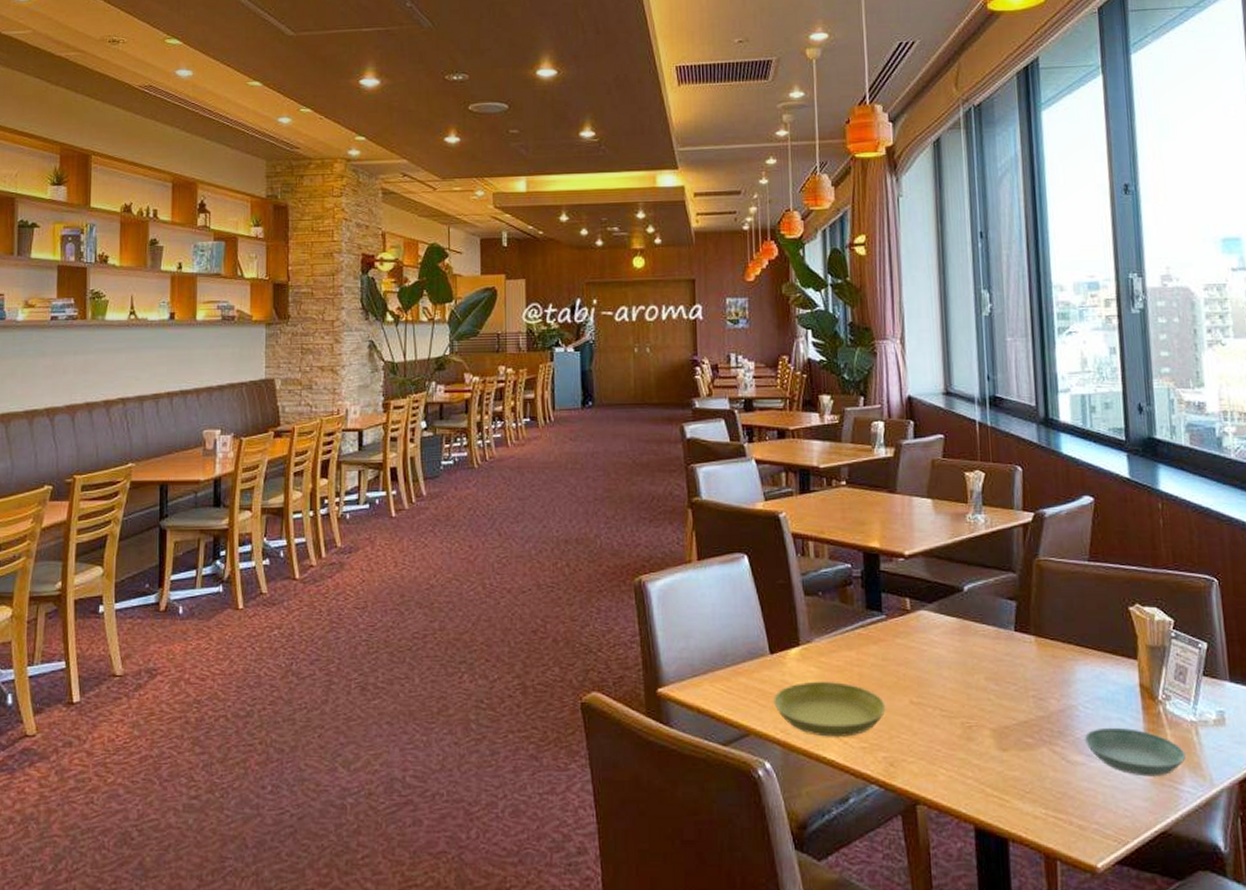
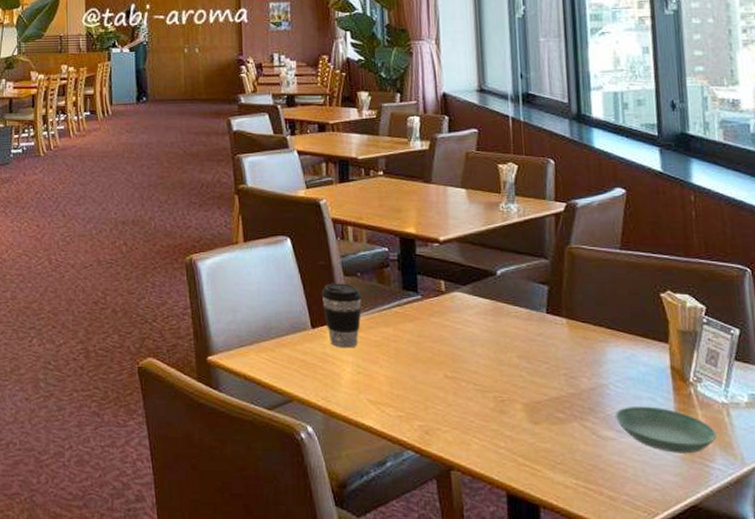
saucer: present [774,681,886,737] -> none [315,354,421,406]
coffee cup: none [780,603,824,675] -> present [321,283,362,348]

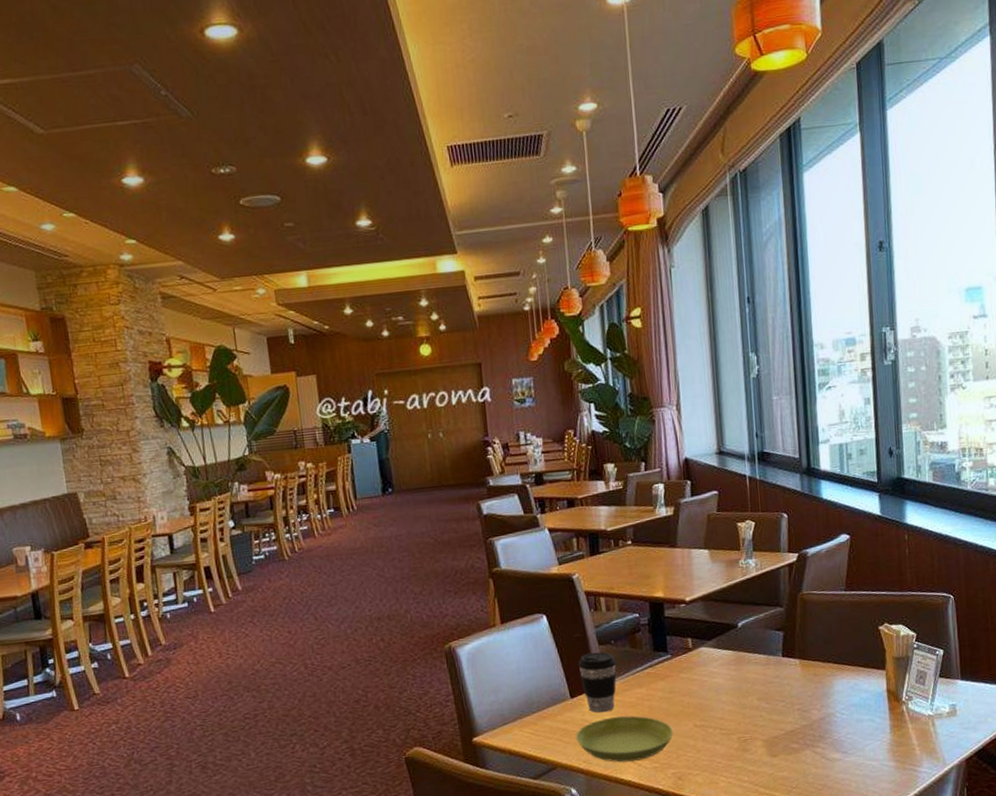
saucer: none [315,354,421,406] -> present [576,715,674,763]
saucer: present [614,405,717,454] -> none [840,726,924,764]

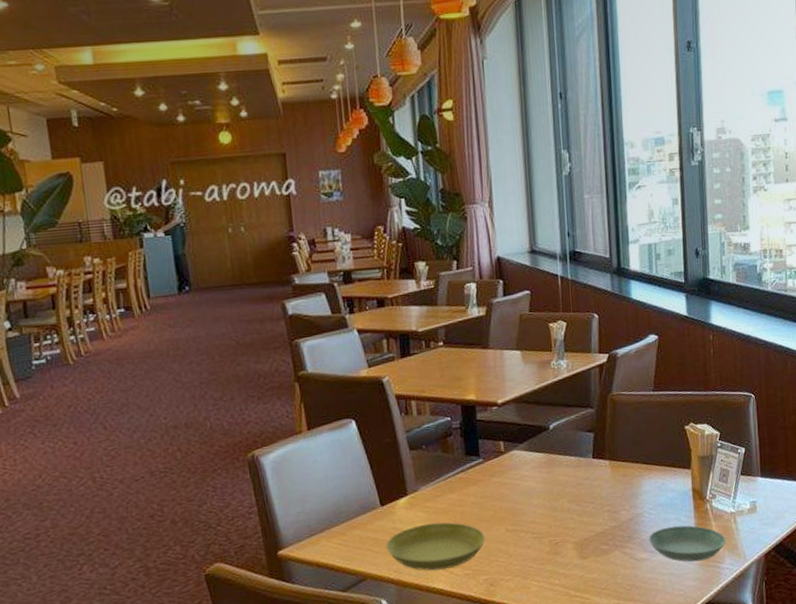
coffee cup: present [578,652,617,713] -> none [388,457,428,521]
saucer: none [840,726,924,764] -> present [648,525,726,562]

